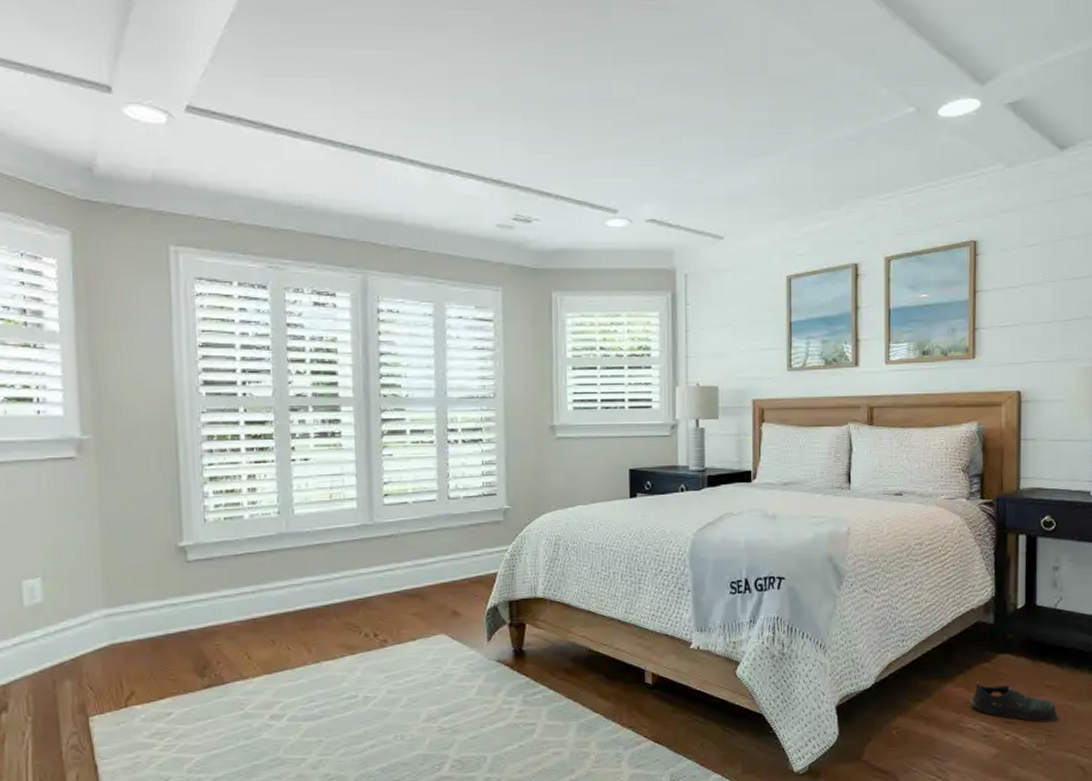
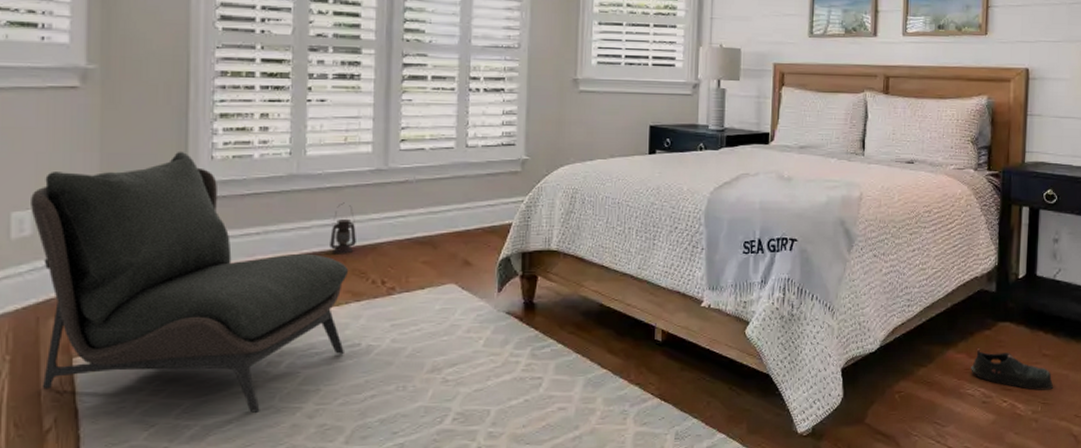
armless chair: none [39,515,342,765] -> present [31,151,349,413]
lantern: none [322,558,347,610] -> present [330,202,356,254]

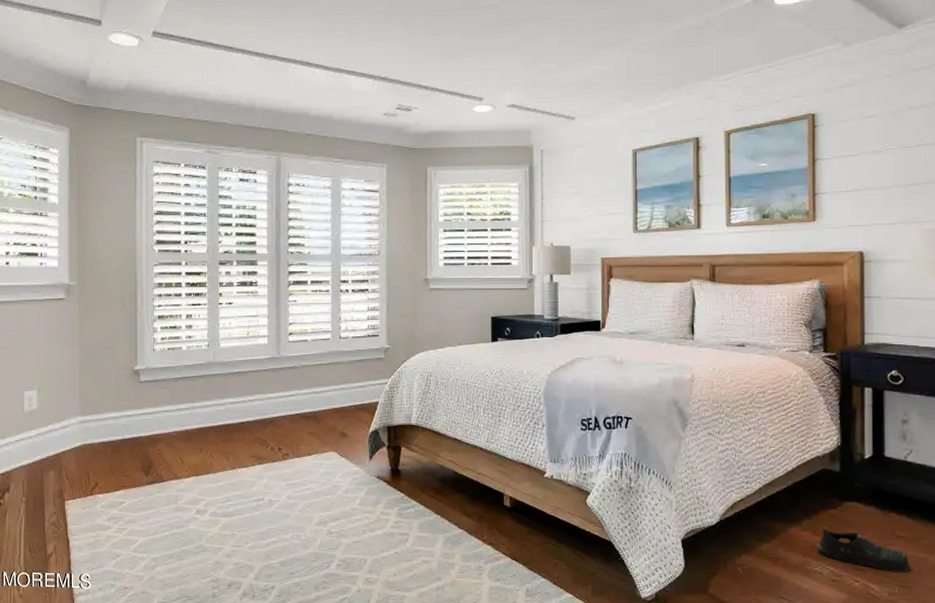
armless chair: present [31,151,349,413] -> none [36,345,254,550]
lantern: present [330,202,356,254] -> none [239,384,258,426]

